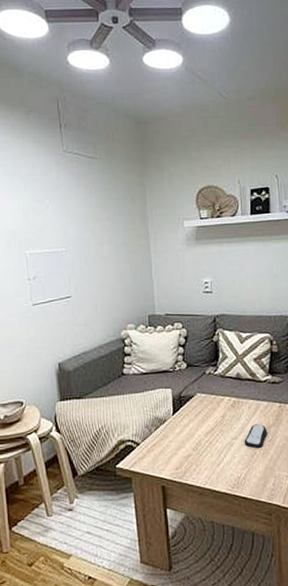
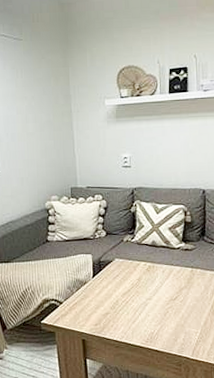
remote control: present [244,424,267,449] -> none [157,287,179,308]

